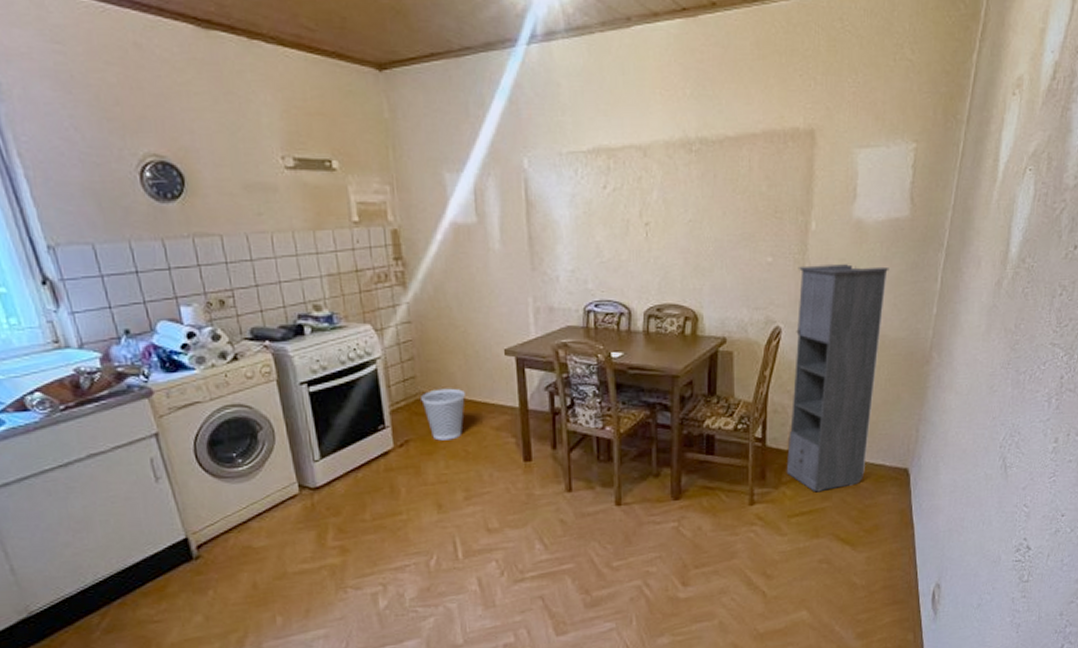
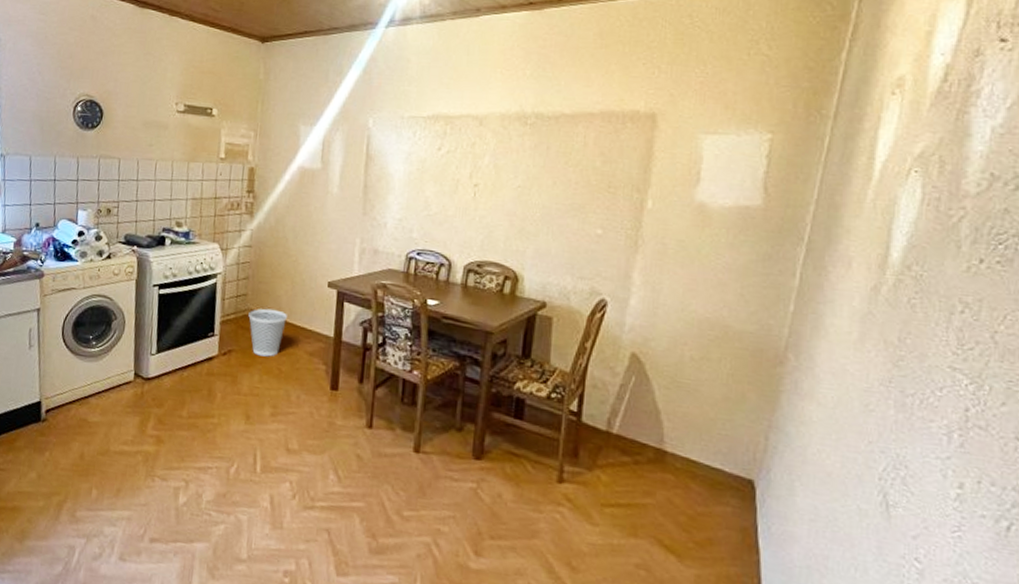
storage cabinet: present [786,264,889,492] -> none [602,242,736,486]

